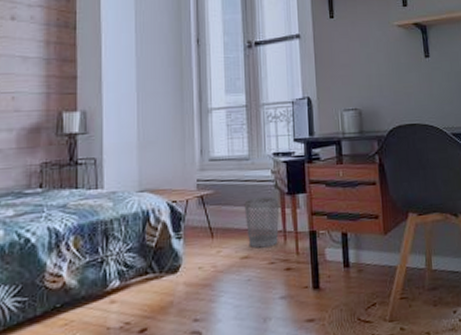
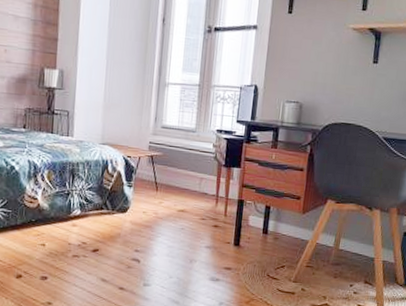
wastebasket: present [244,196,279,249] -> none [185,164,217,206]

